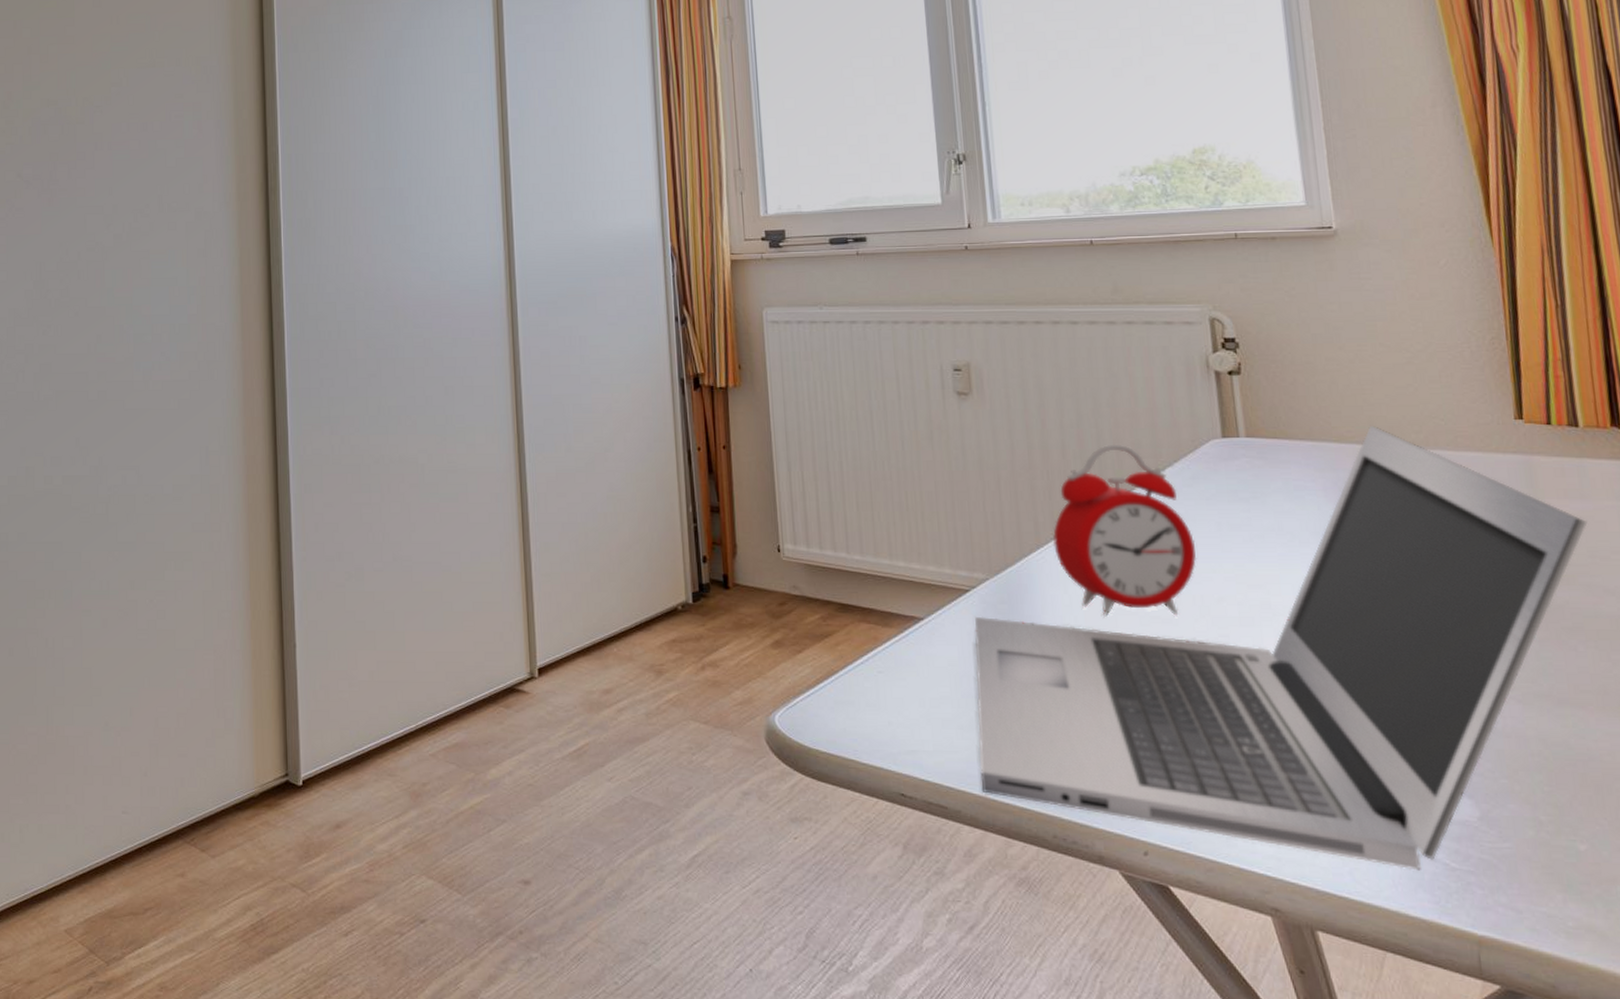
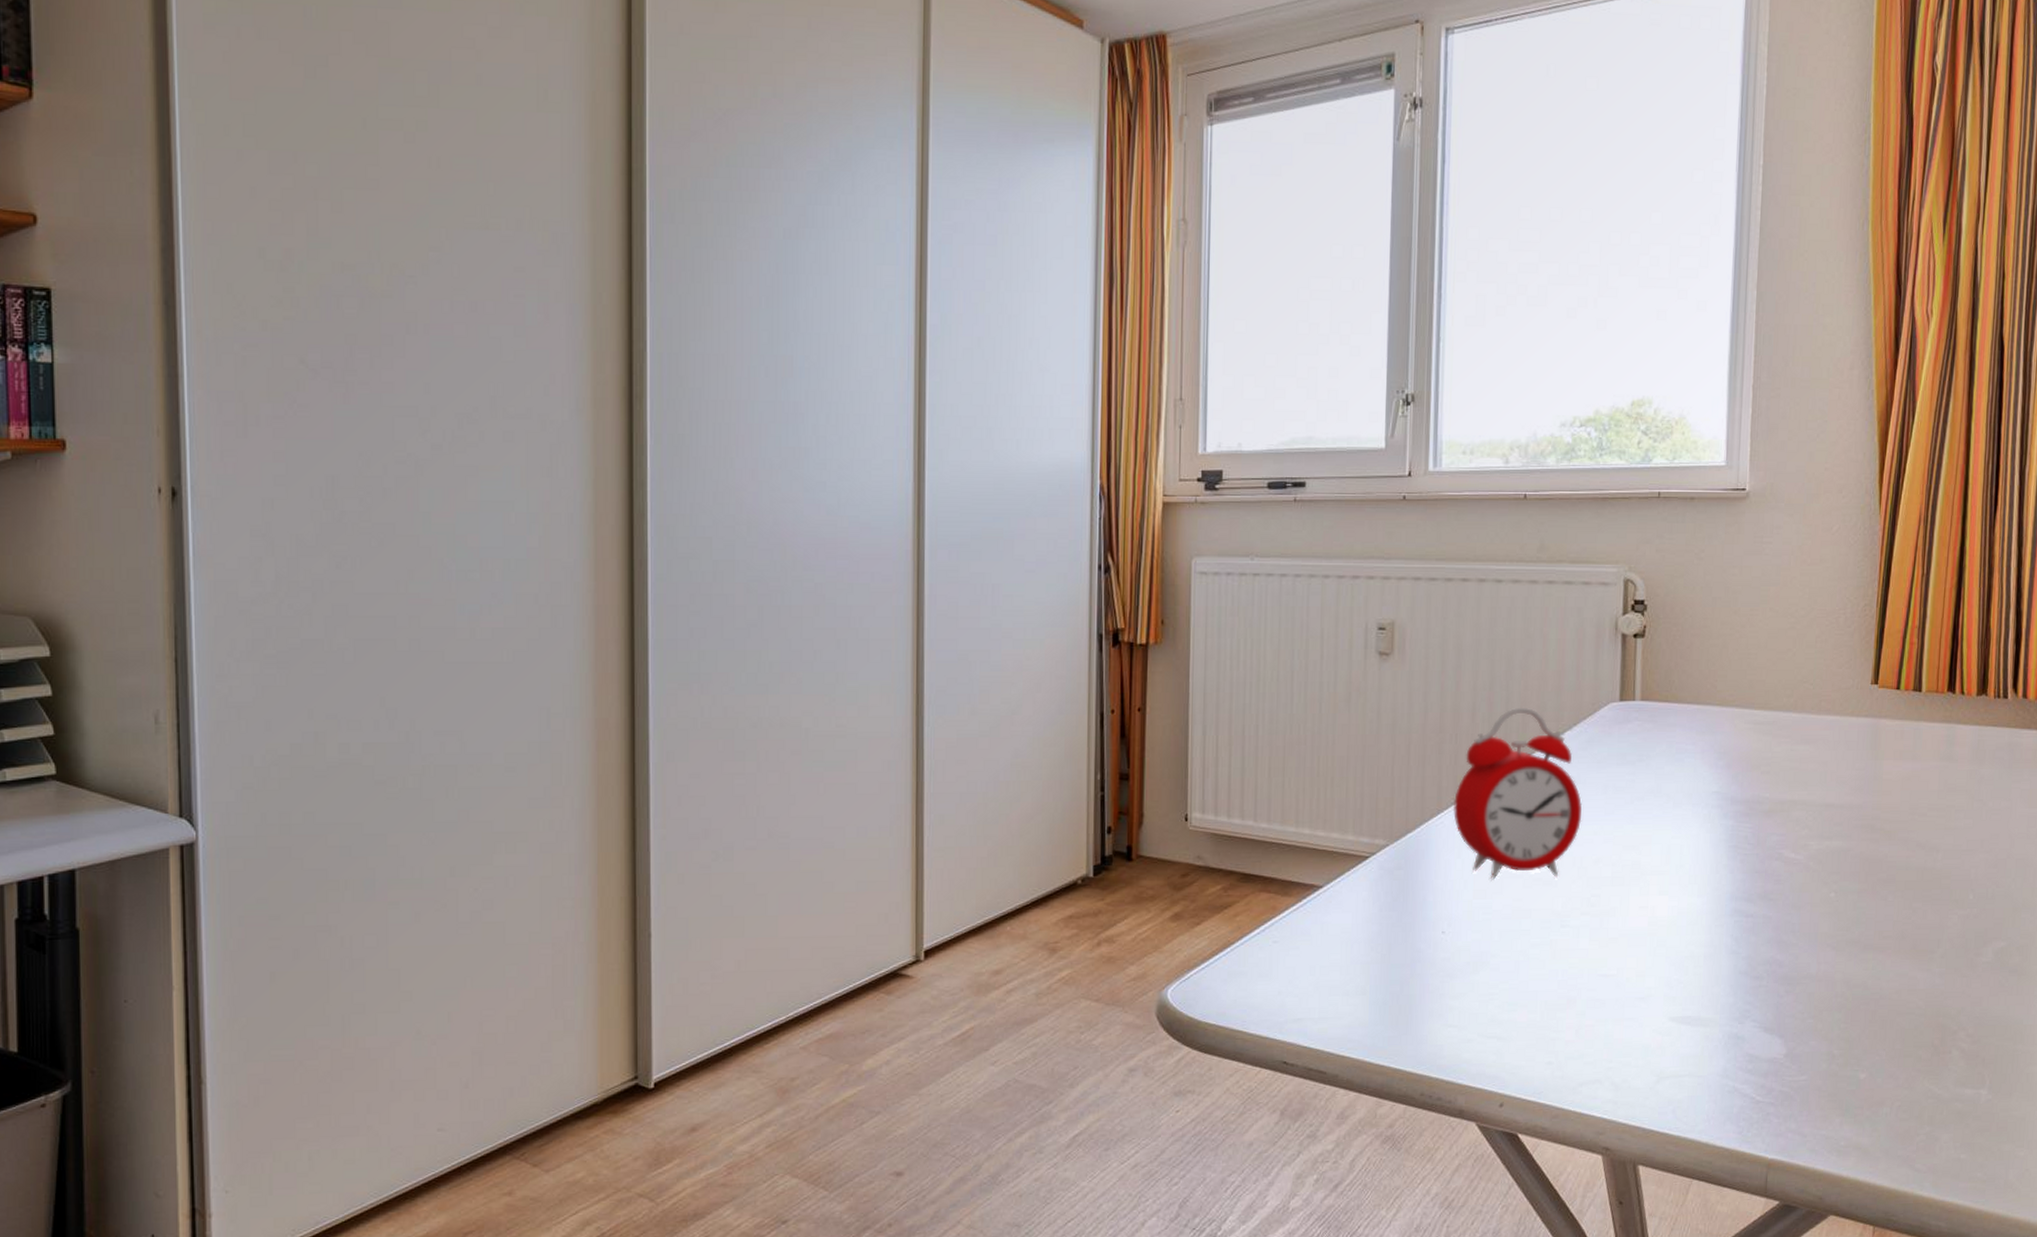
laptop: present [974,426,1588,871] -> none [1360,690,1914,1105]

